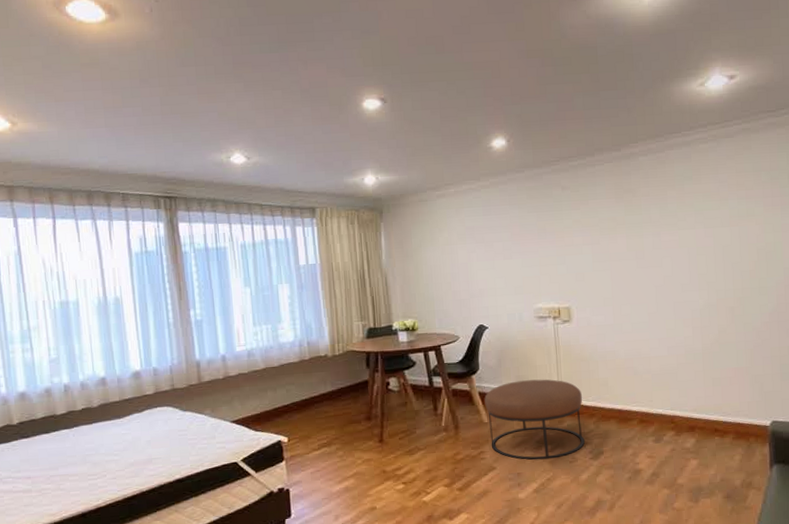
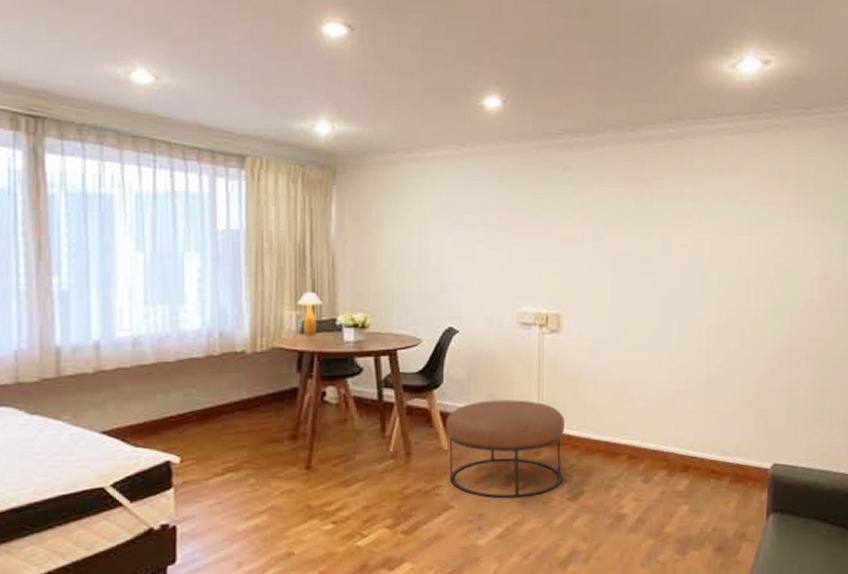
table lamp: none [362,304,382,341] -> present [297,289,324,336]

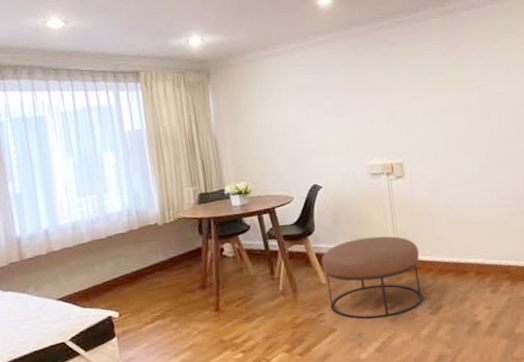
table lamp: present [297,289,324,336] -> none [192,169,213,206]

